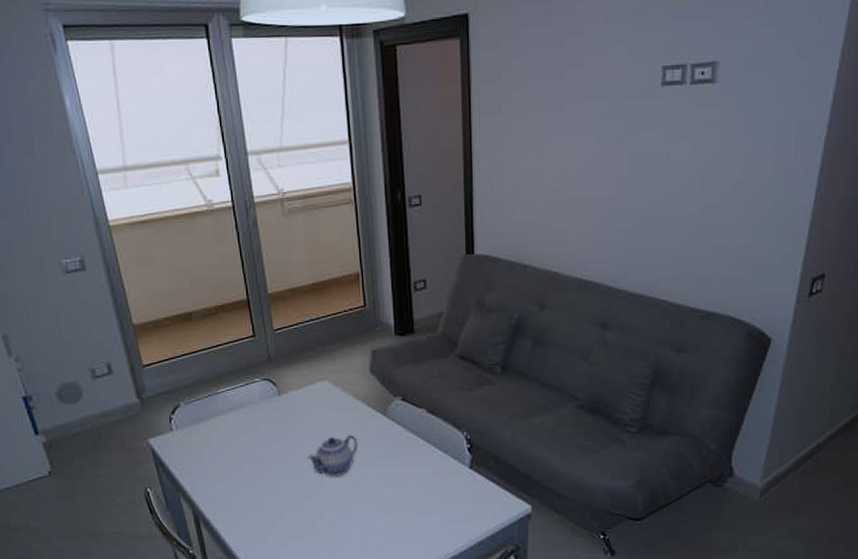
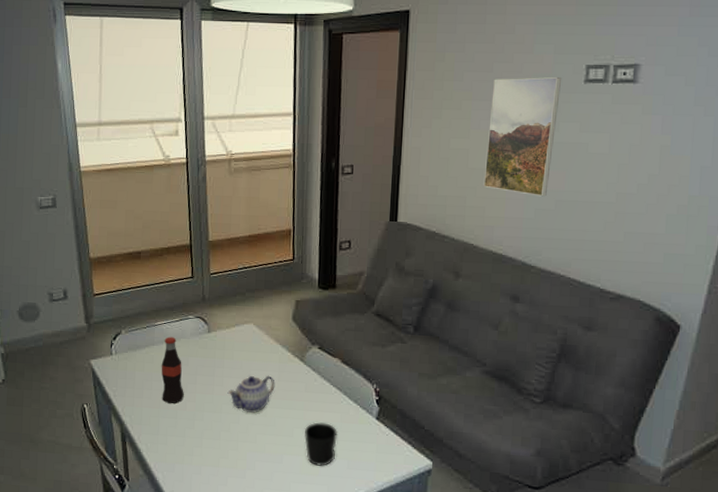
bottle: none [229,404,259,477] -> present [161,337,184,404]
cup: none [395,478,430,524] -> present [305,422,337,466]
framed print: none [562,82,638,215] -> present [483,77,562,197]

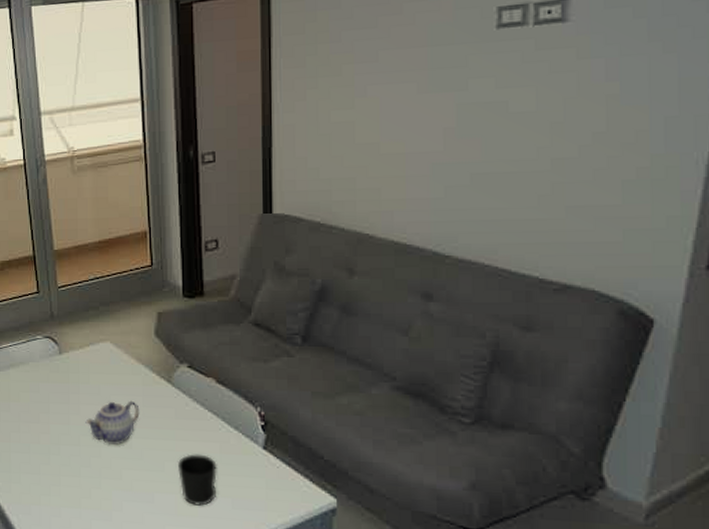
bottle: present [161,337,184,404] -> none [9,361,36,437]
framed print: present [483,77,562,197] -> none [376,25,467,171]

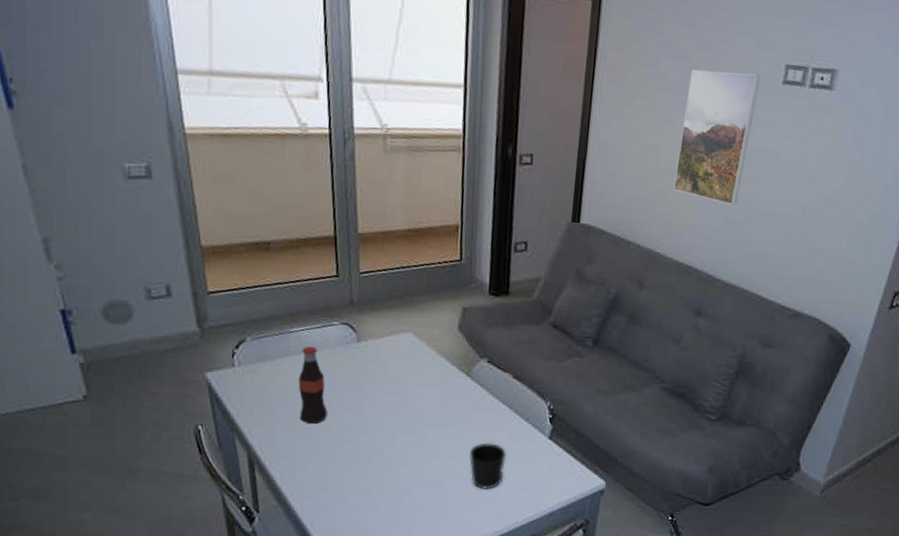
bottle: none [9,361,36,437] -> present [298,346,327,424]
teapot: present [85,400,140,445] -> none [380,391,437,434]
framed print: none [376,25,467,171] -> present [673,69,761,206]

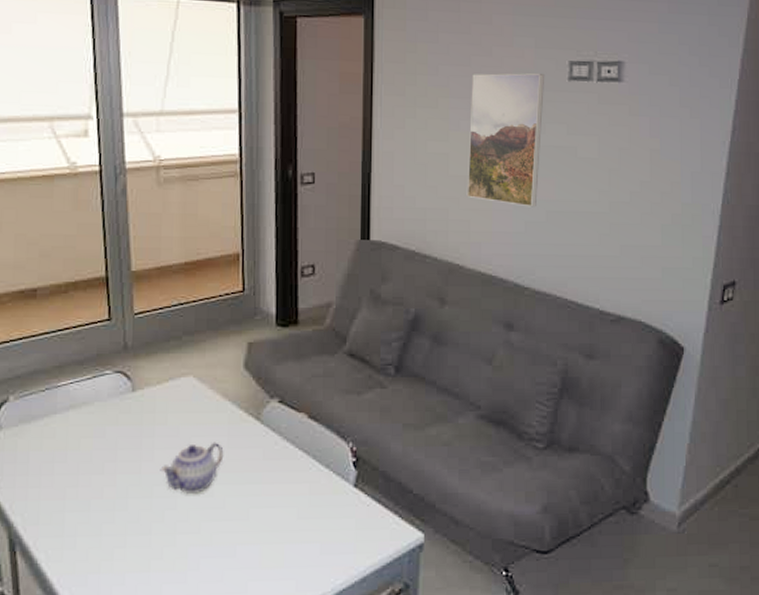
bottle: present [298,346,327,424] -> none [66,400,100,492]
teapot: none [380,391,437,434] -> present [160,442,224,495]
cup: present [470,443,506,489] -> none [264,497,306,555]

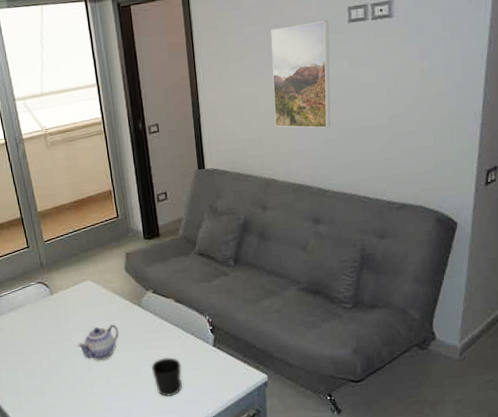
cup: none [264,497,306,555] -> present [152,357,182,397]

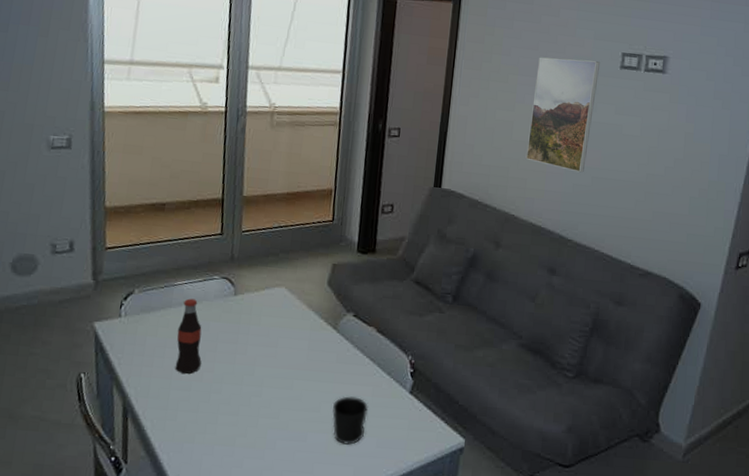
bottle: none [11,304,38,366] -> present [175,298,202,374]
teapot: present [77,324,119,361] -> none [251,344,305,386]

